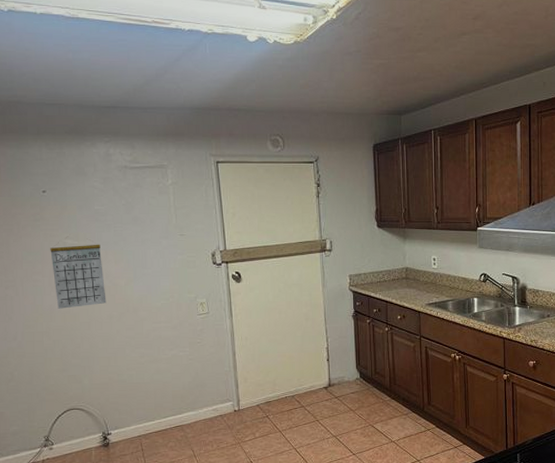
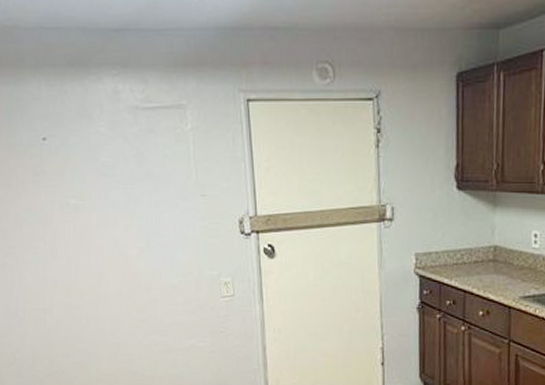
calendar: present [50,236,107,309] -> none [52,194,115,283]

